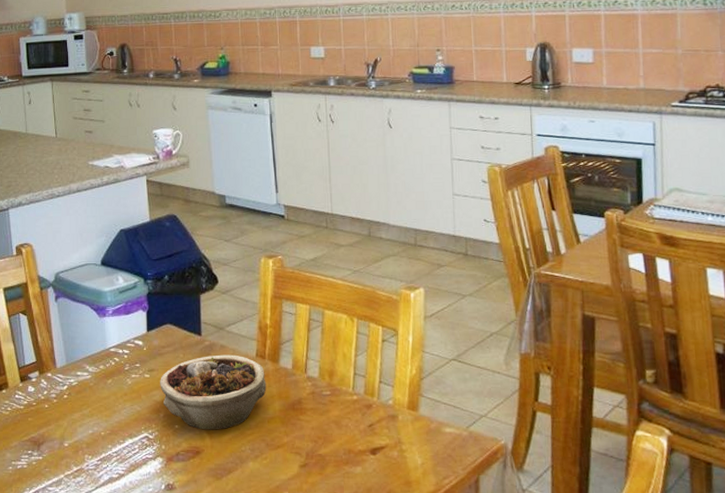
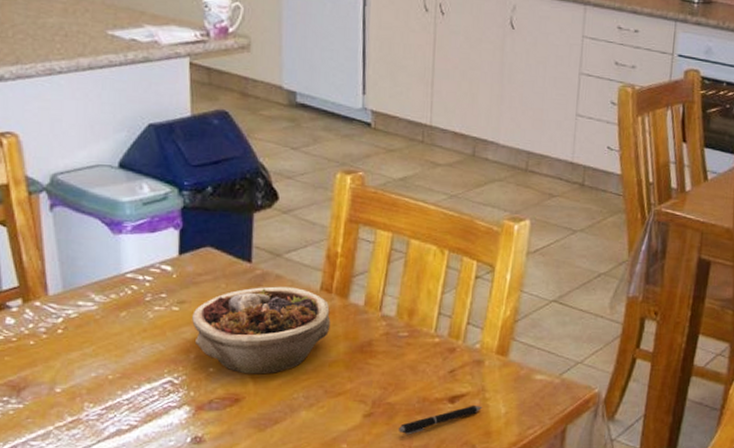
pen: none [331,456,401,484] -> present [399,405,483,435]

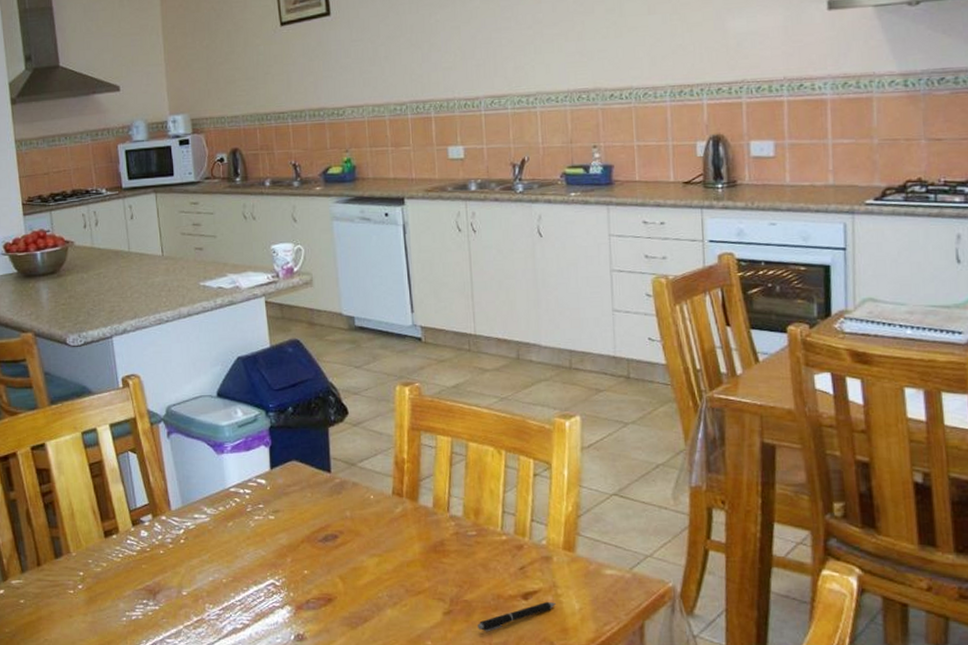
succulent planter: present [192,286,331,375] -> none [286,493,405,575]

